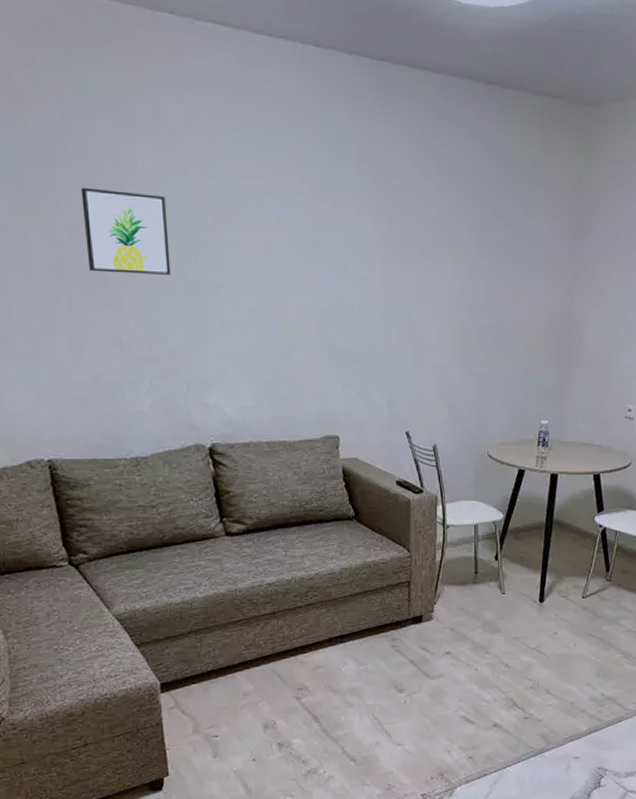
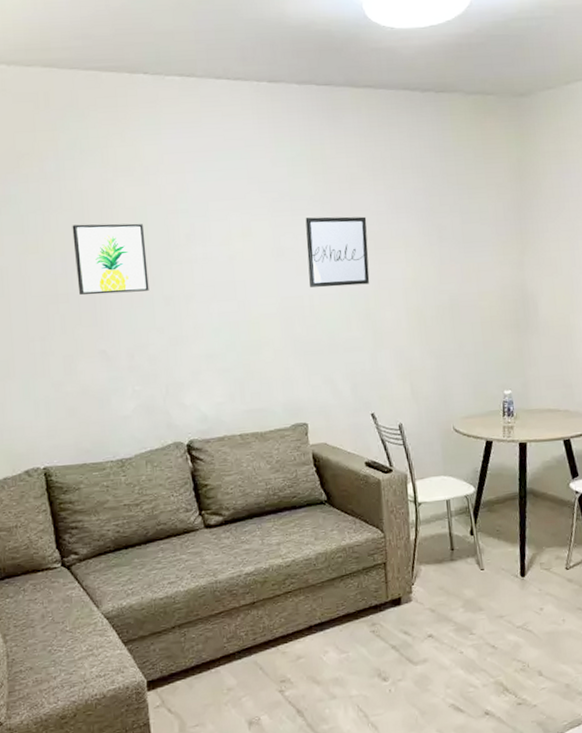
wall art: none [349,212,416,295] -> present [305,216,370,287]

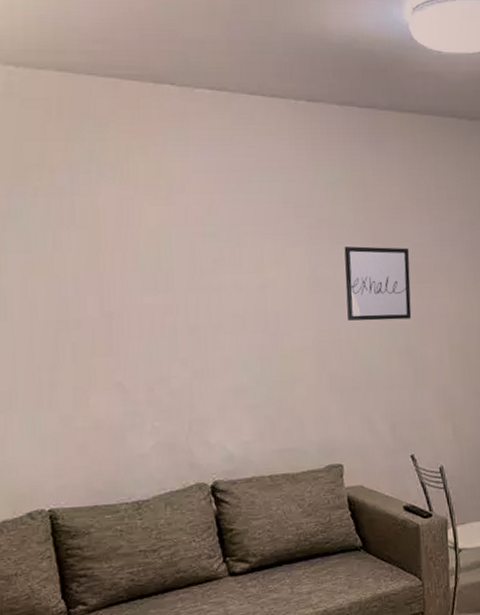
wall art: present [72,223,149,295] -> none [86,244,172,322]

